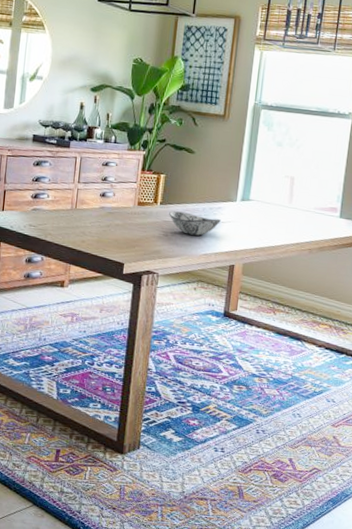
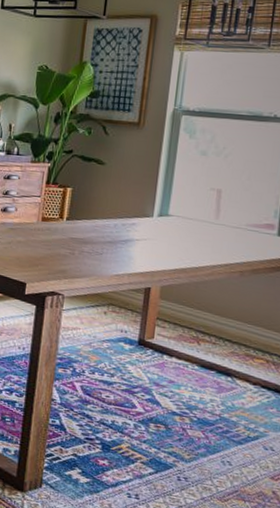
decorative bowl: present [169,211,222,236] -> none [76,227,136,255]

